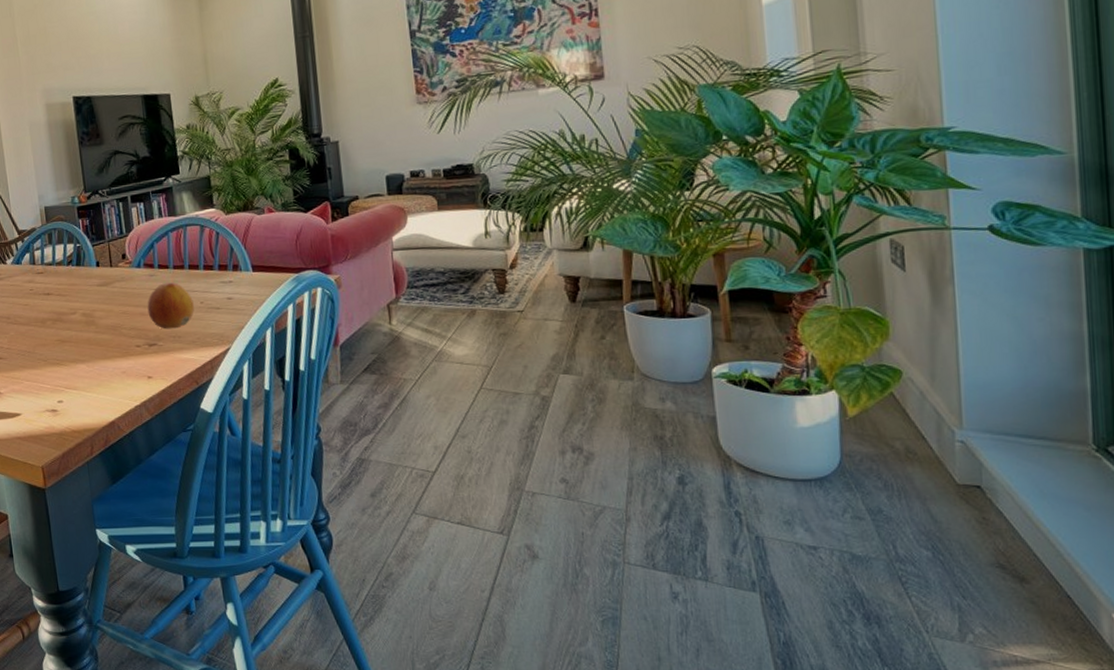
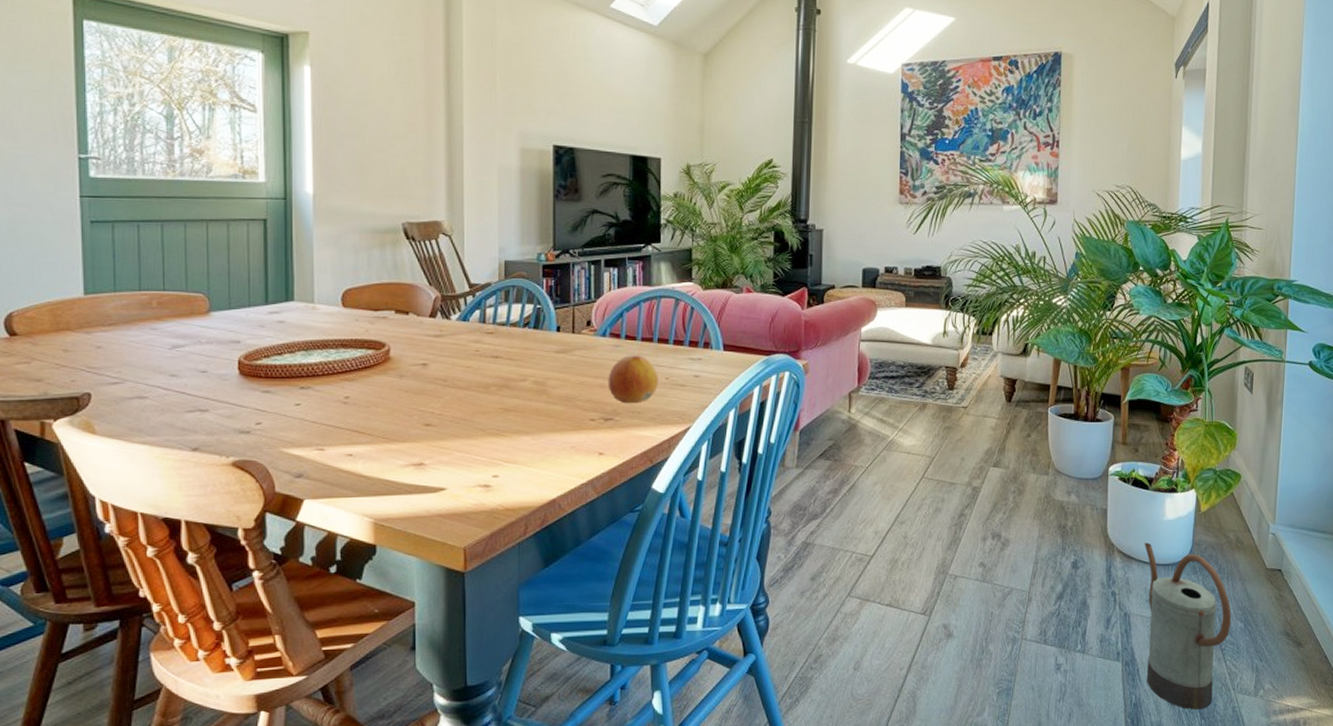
watering can: none [772,454,912,654] -> present [1144,542,1231,710]

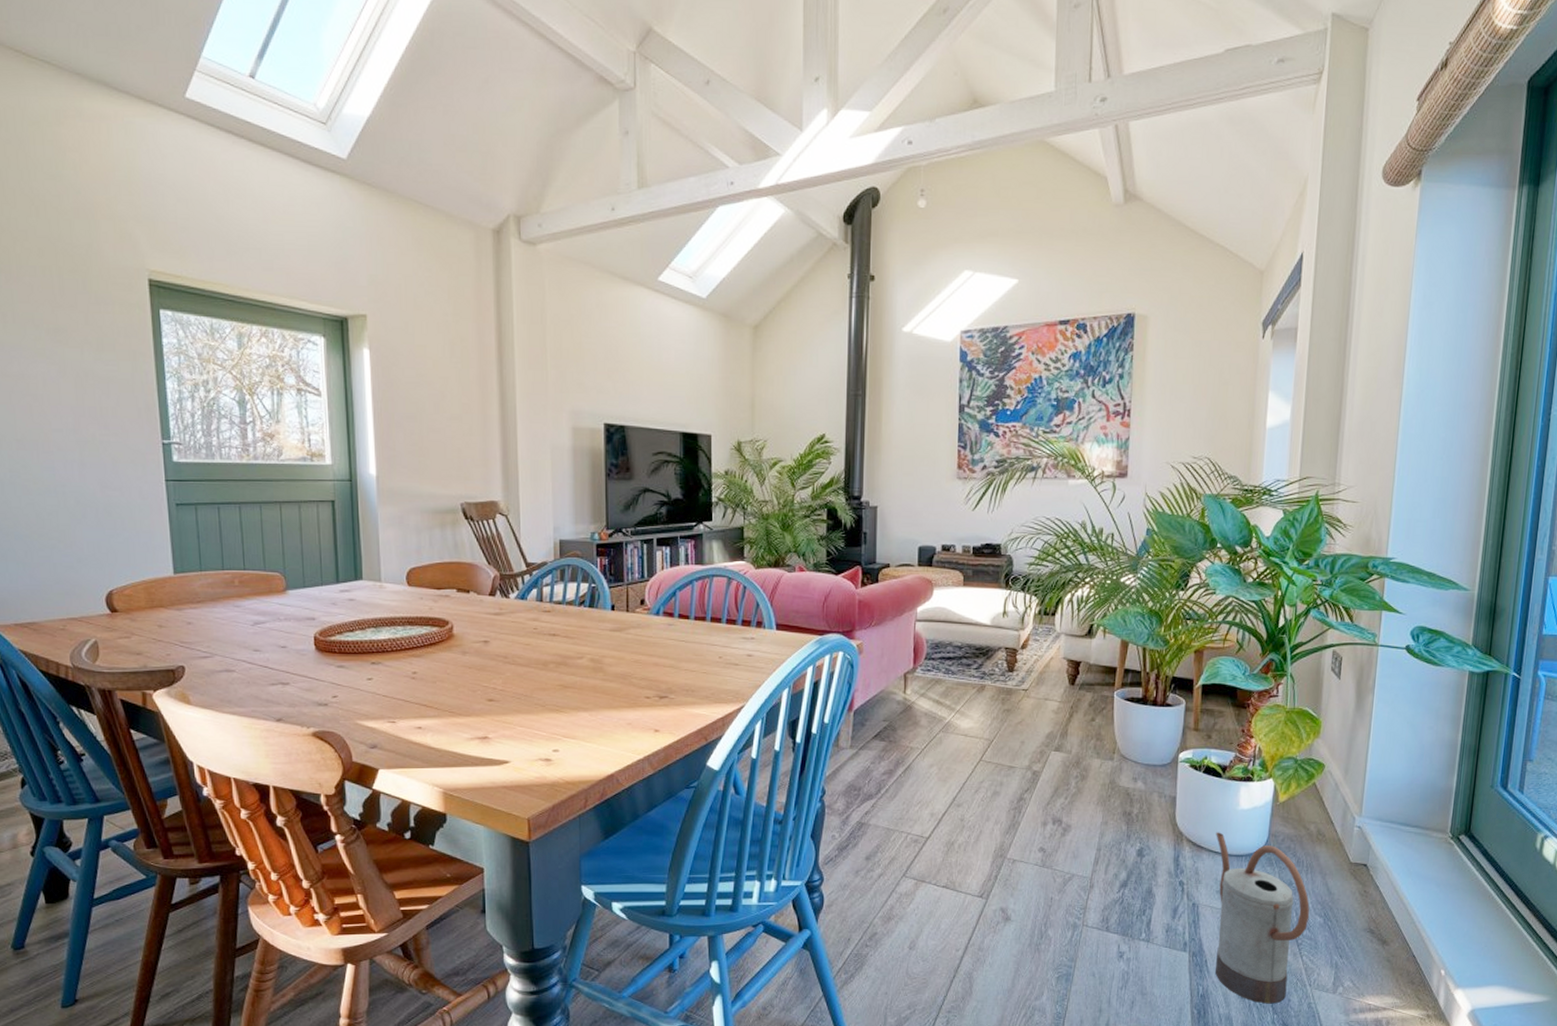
fruit: present [608,355,658,404] -> none [662,634,712,682]

